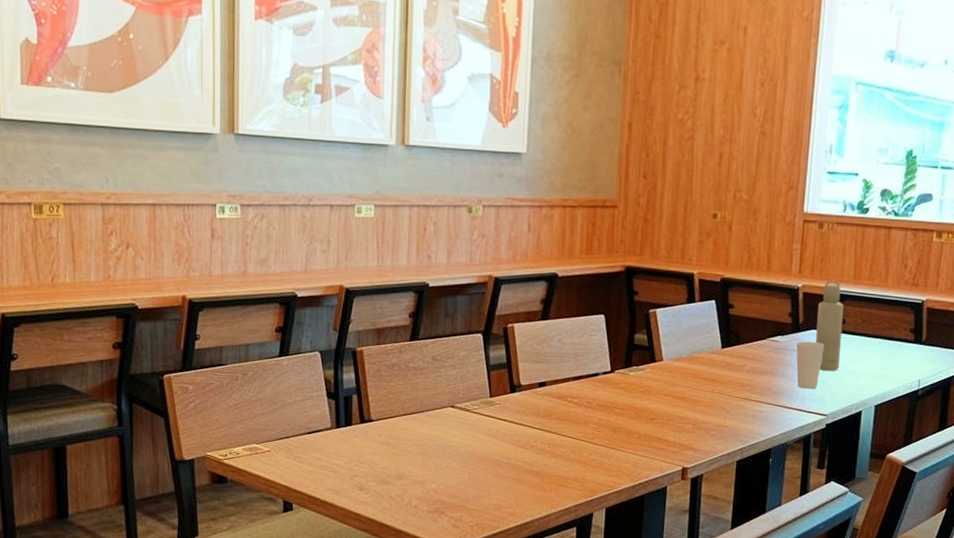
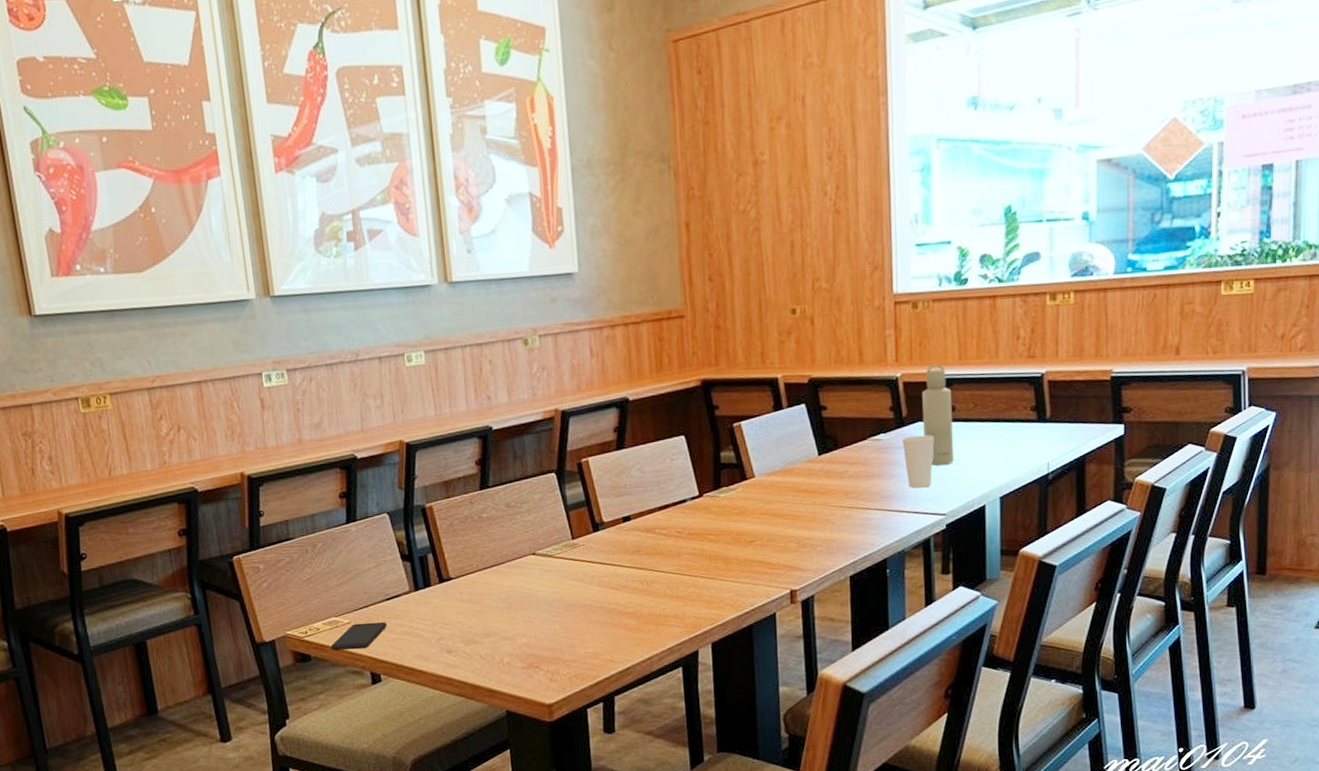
mobile phone: none [248,452,305,478] -> present [330,621,387,650]

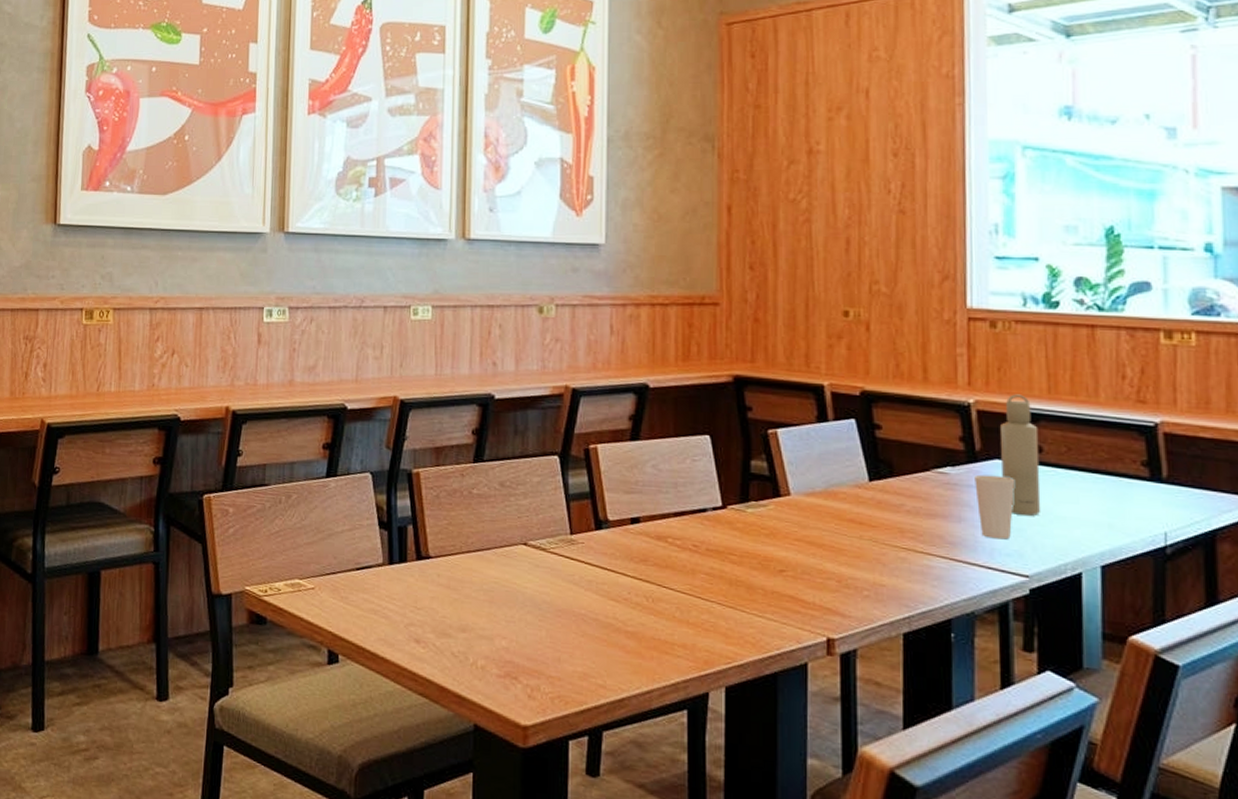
mobile phone: present [330,621,387,650] -> none [289,590,354,621]

